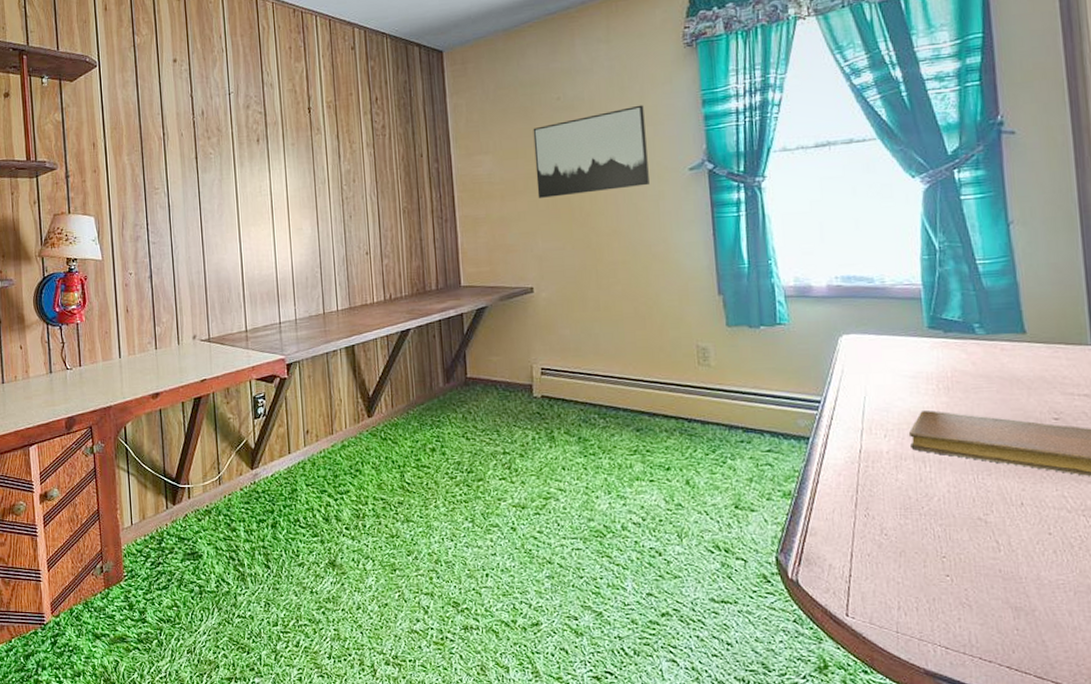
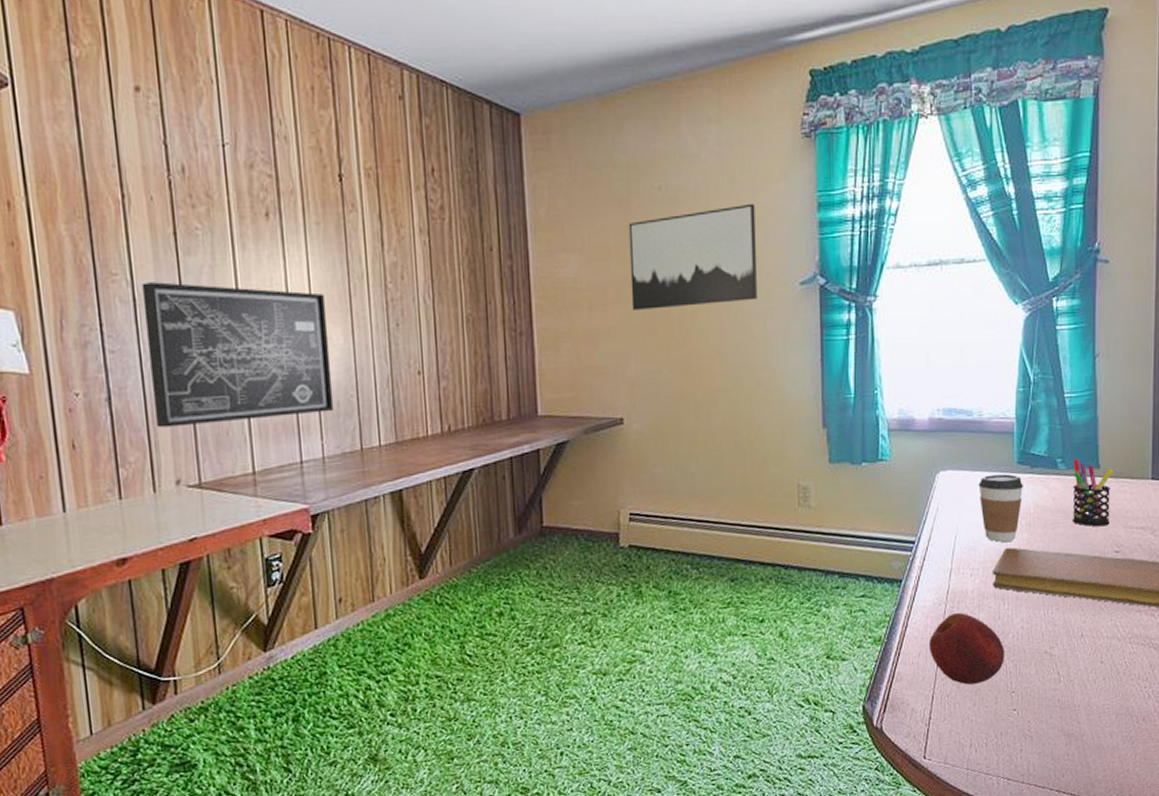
wall art: none [174,192,304,297] -> present [141,282,334,428]
apple: none [844,473,931,545] -> present [929,613,1005,685]
coffee cup: none [886,338,937,405] -> present [978,474,1023,543]
pen holder: none [994,324,1044,393] -> present [1072,459,1113,527]

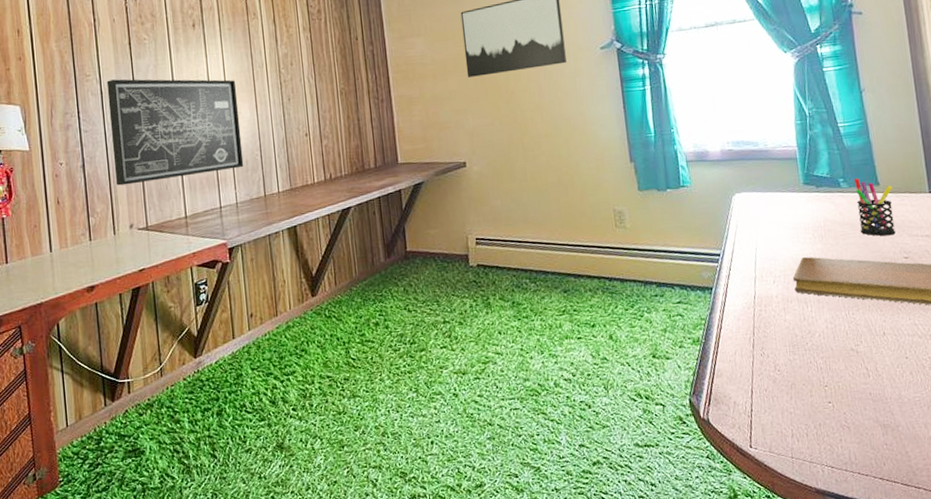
apple: present [929,613,1005,685] -> none [743,315,814,380]
coffee cup: present [978,474,1023,543] -> none [771,193,812,253]

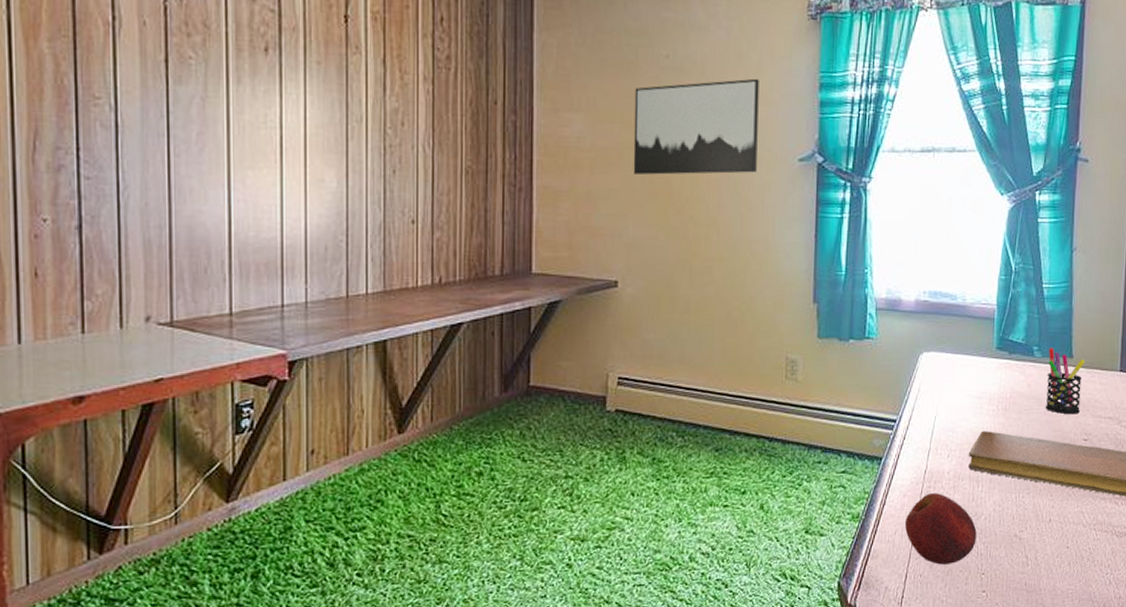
wall art: present [106,79,244,186] -> none [126,109,321,261]
apple: none [743,315,814,380] -> present [905,493,977,565]

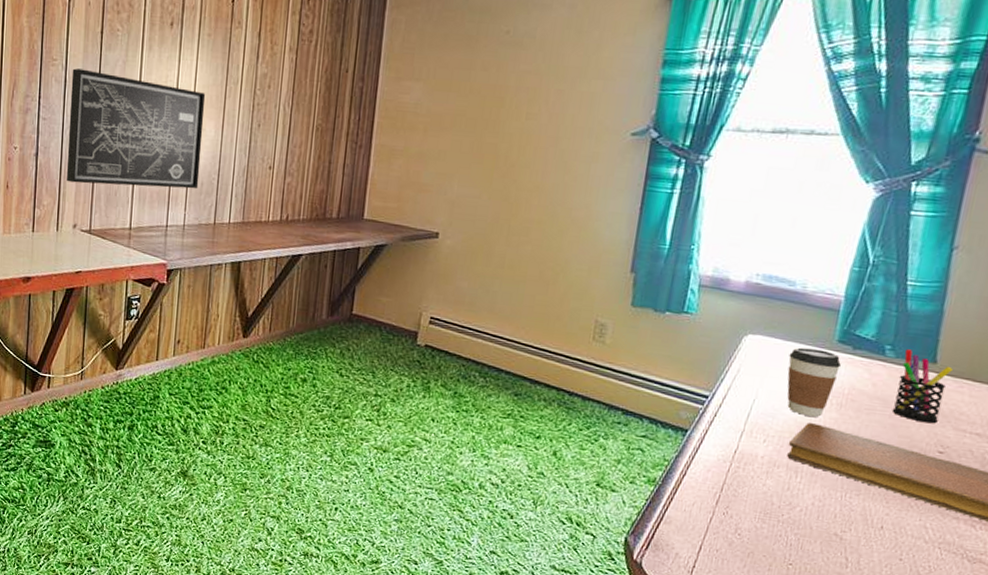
wall art: none [126,109,321,261] -> present [66,68,206,189]
wall art: present [633,78,759,175] -> none [463,54,599,145]
apple: present [905,493,977,565] -> none [705,473,789,547]
coffee cup: none [959,358,1001,426] -> present [787,347,841,418]

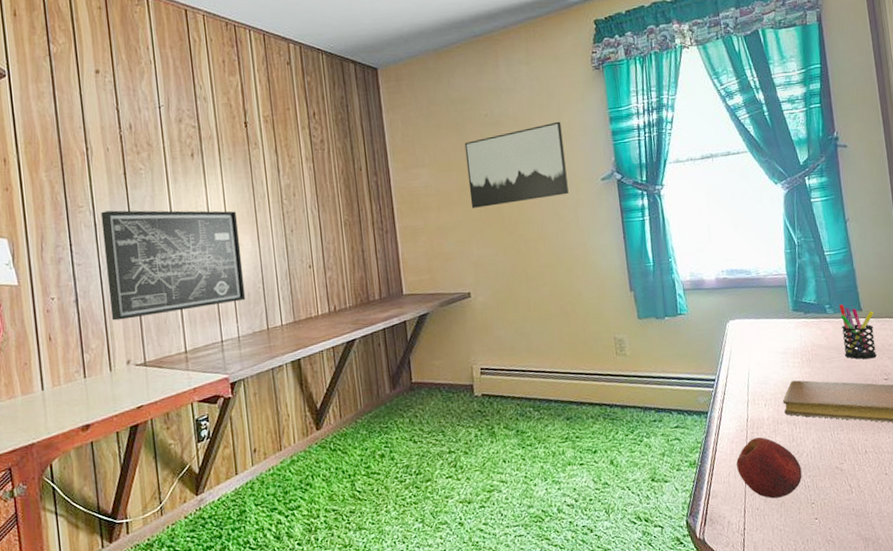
wall art: none [463,54,599,145] -> present [464,121,569,208]
apple: none [705,473,789,547] -> present [736,437,802,499]
coffee cup: present [787,347,841,418] -> none [762,319,801,377]

